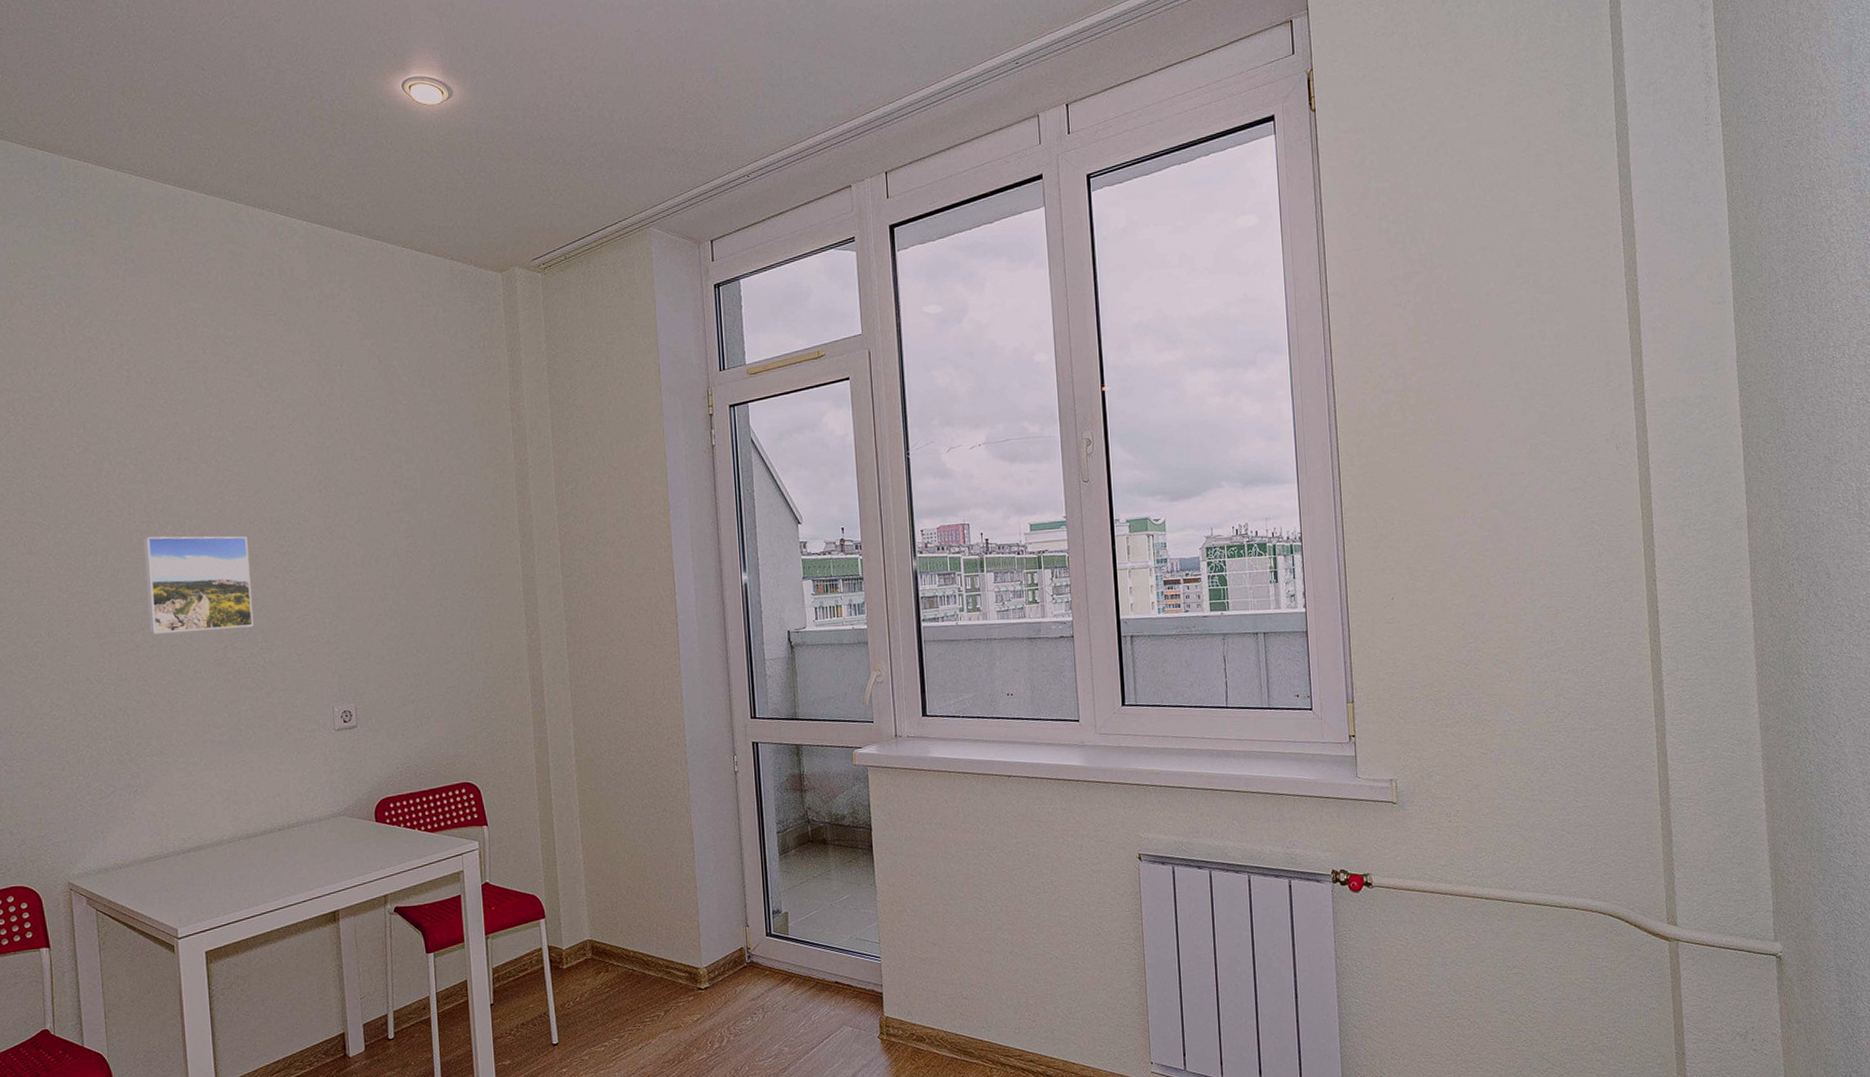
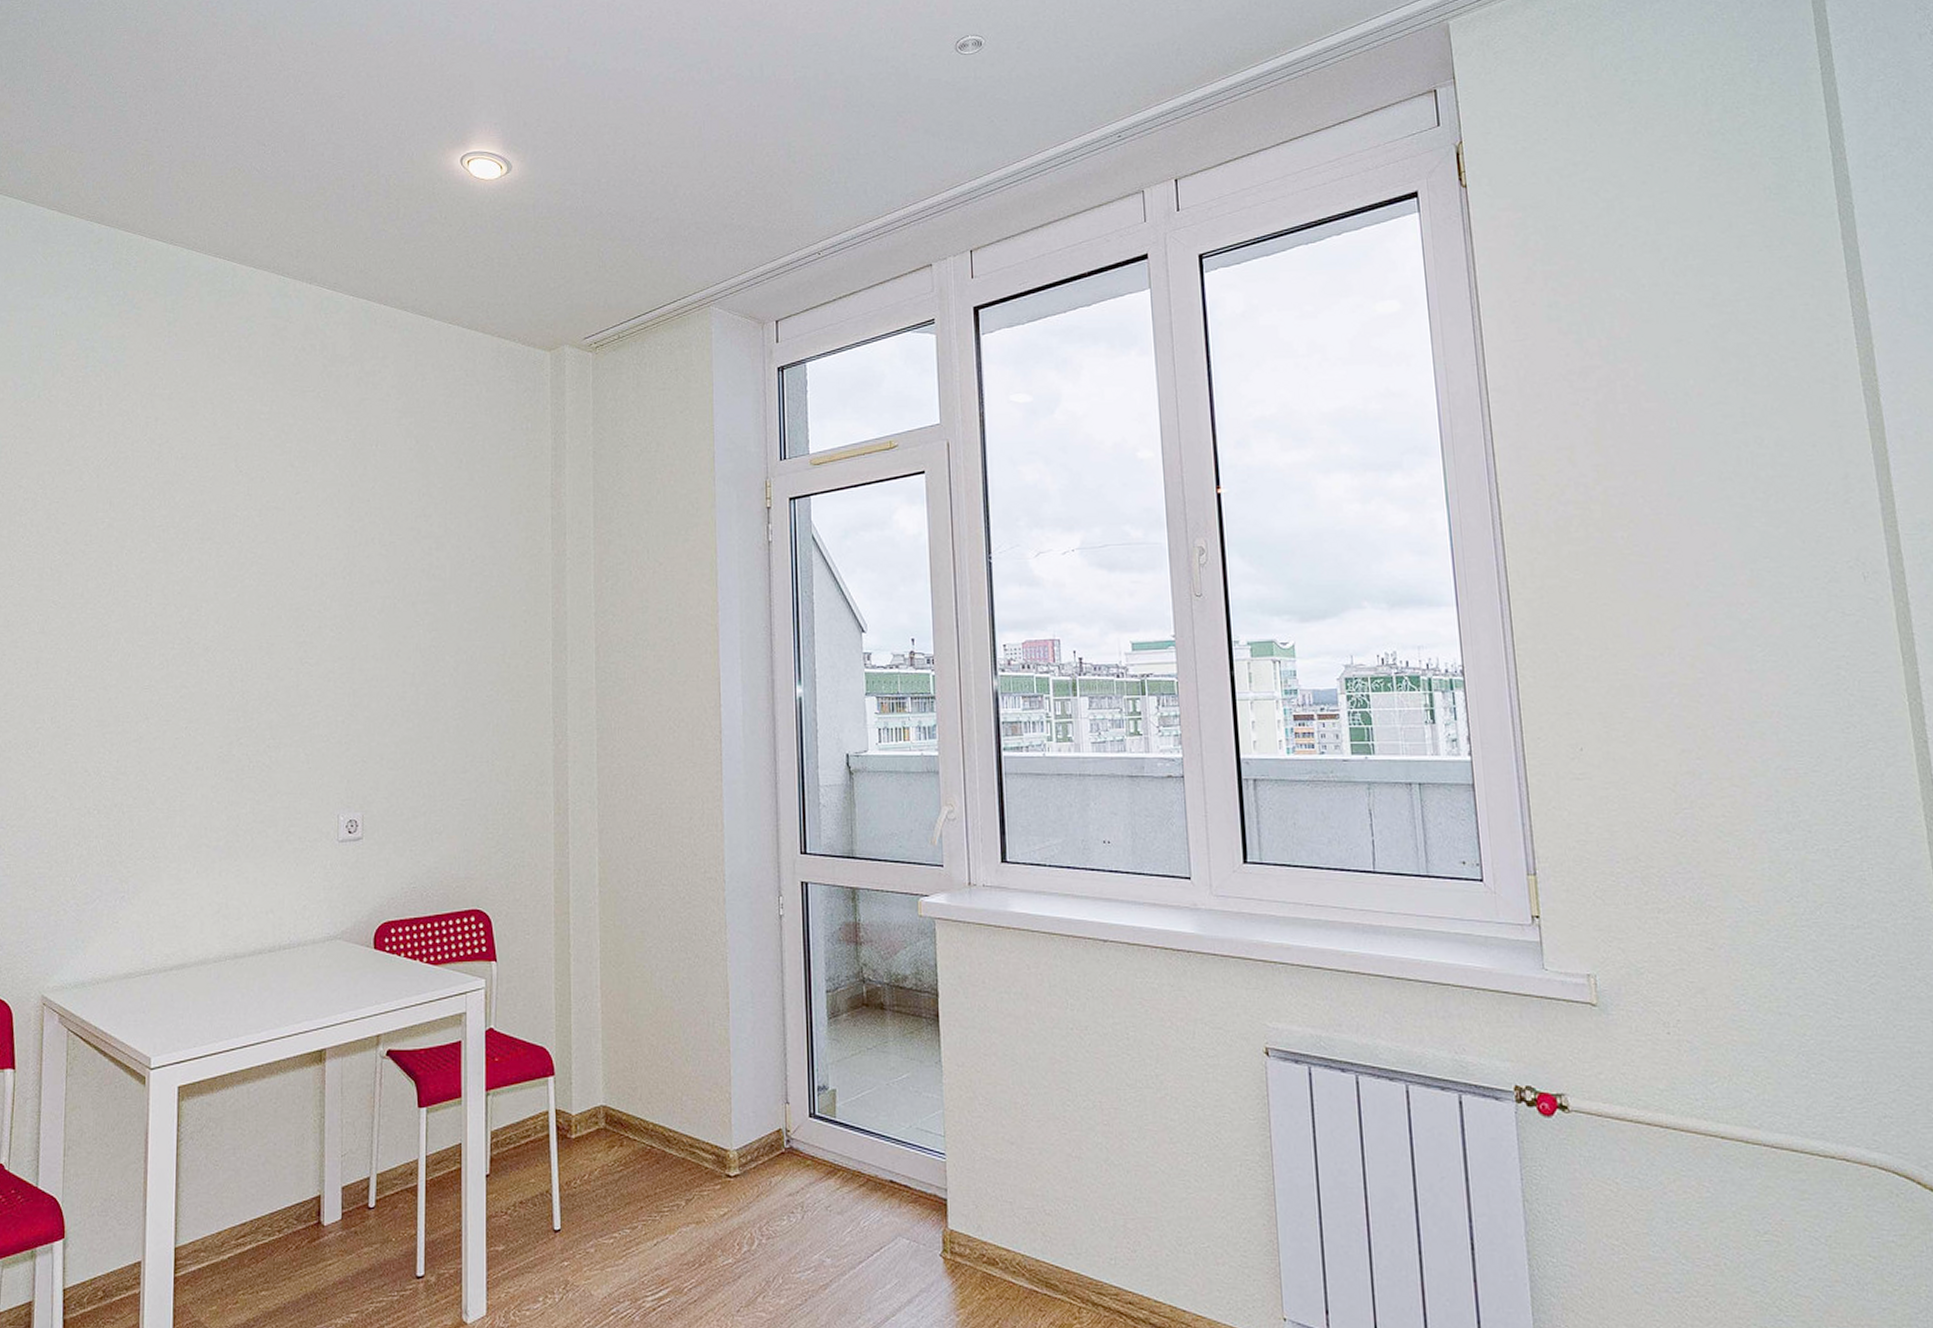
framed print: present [144,536,253,635] -> none [154,620,264,725]

